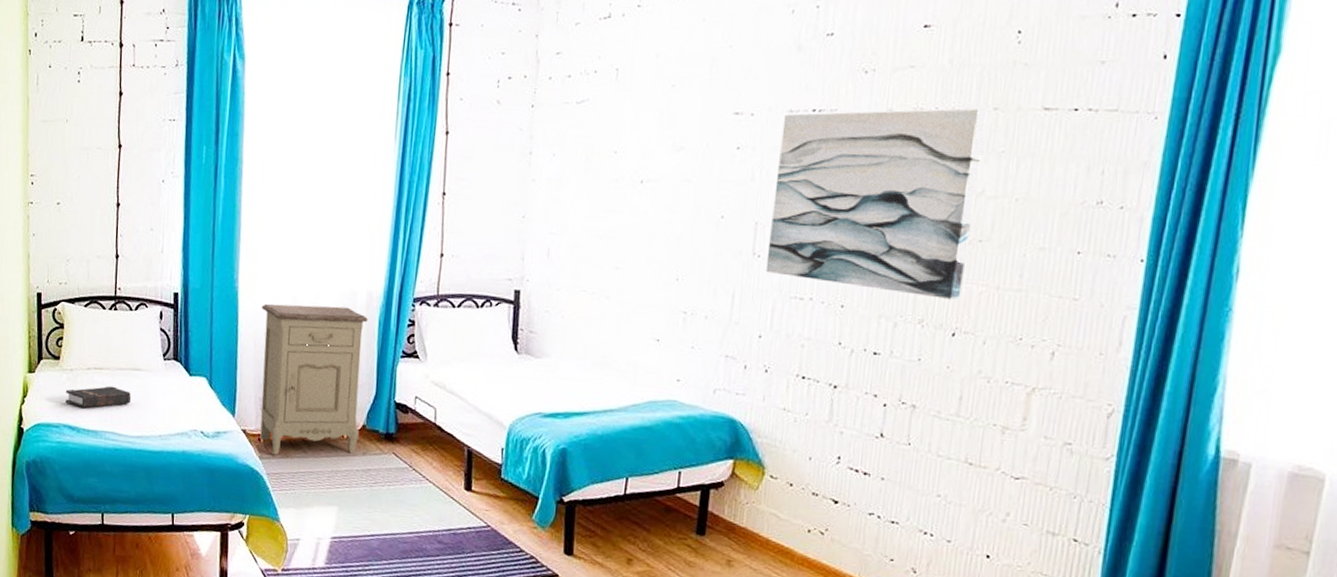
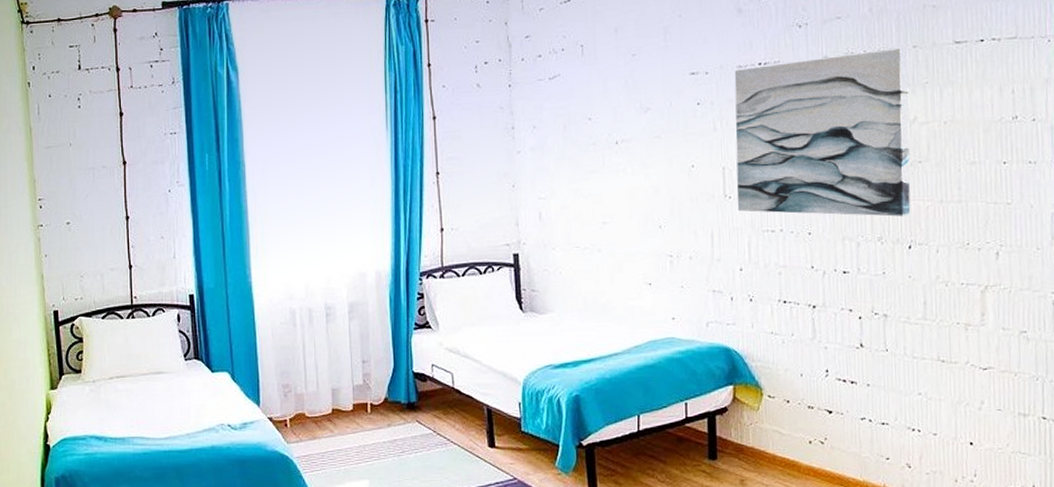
hardback book: present [65,386,132,409] -> none [89,392,156,418]
nightstand: present [260,303,368,455] -> none [276,288,382,438]

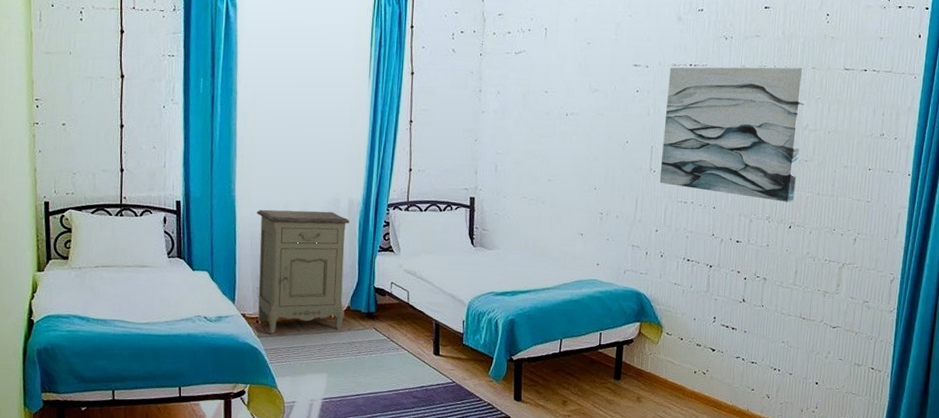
nightstand: none [276,288,382,438] -> present [257,209,350,334]

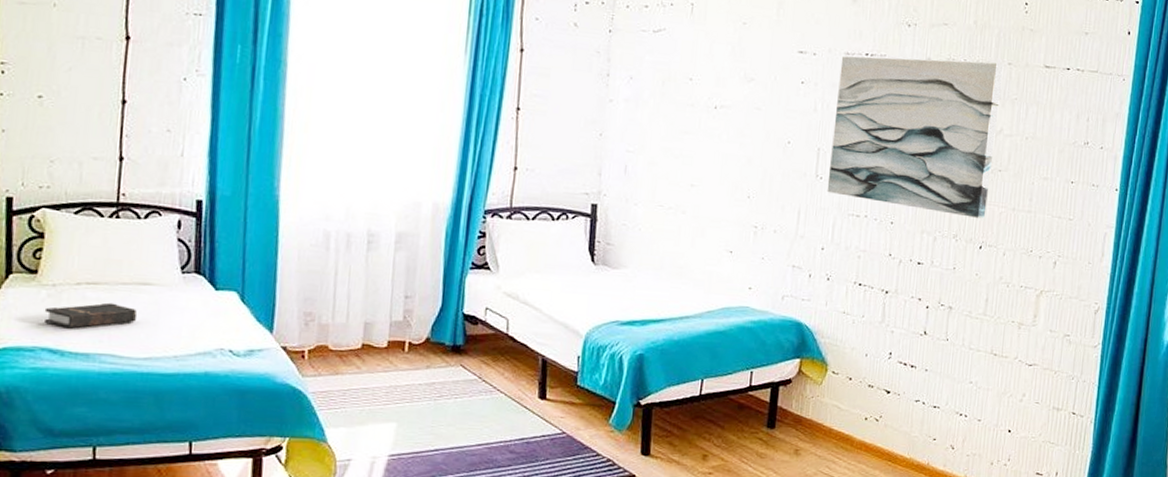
hardback book: none [74,281,139,301] -> present [44,302,138,329]
nightstand: present [257,209,350,334] -> none [304,213,434,372]

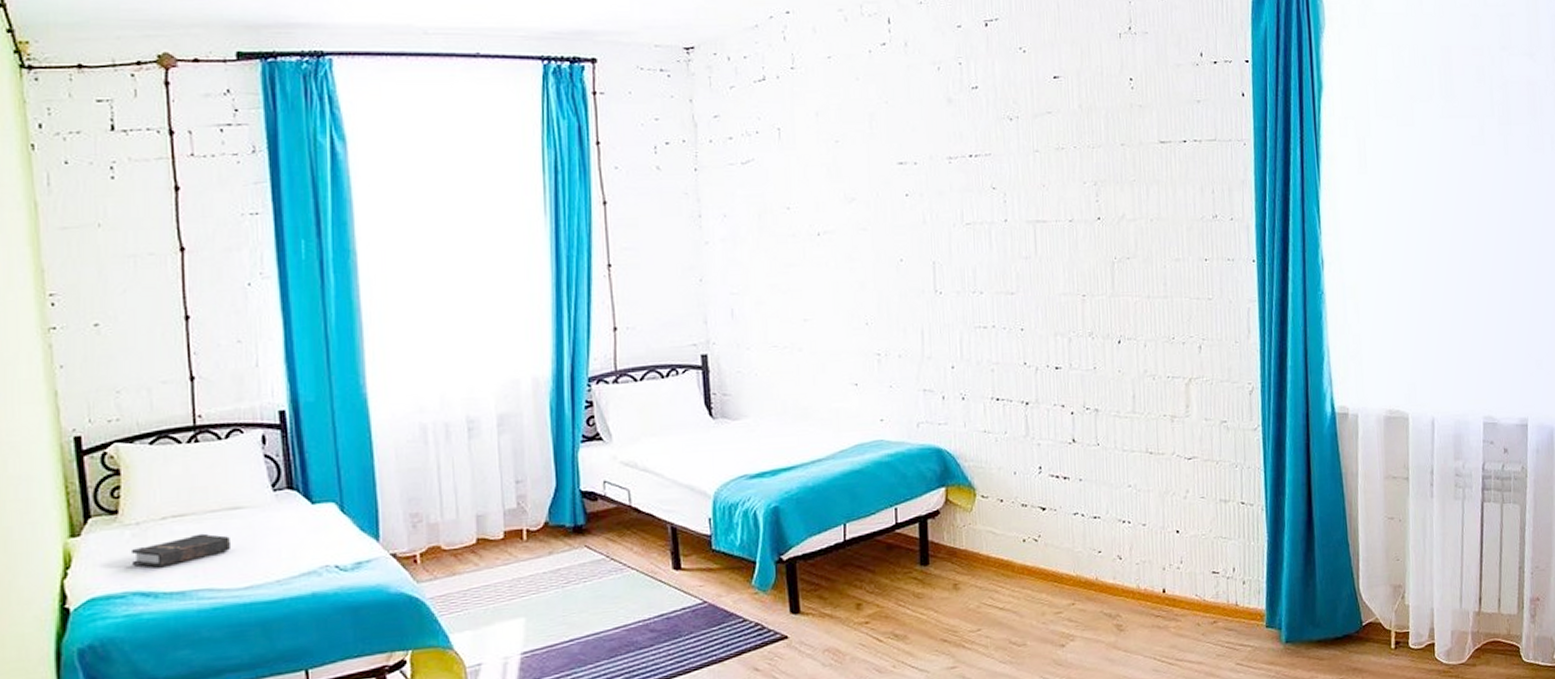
wall art: present [827,56,1004,219] -> none [944,146,1120,312]

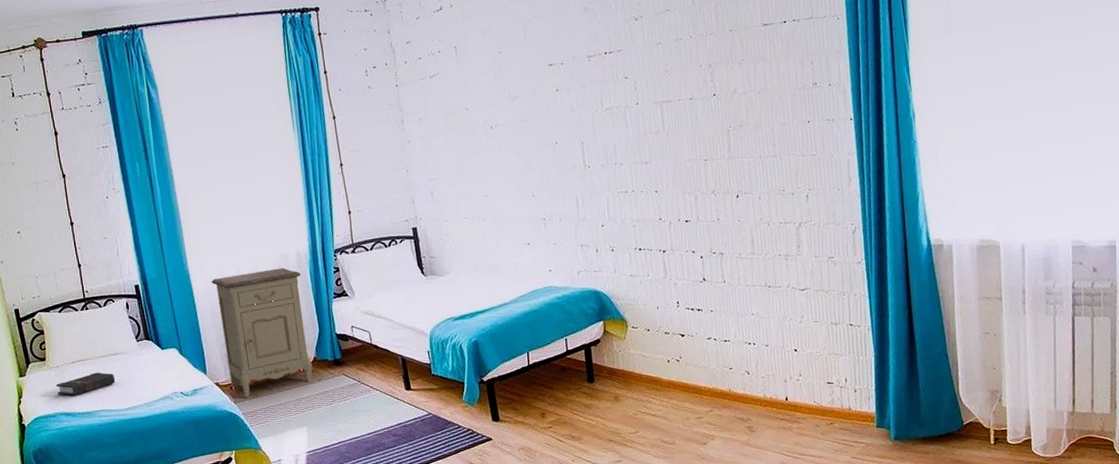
nightstand: none [400,397,541,575] -> present [211,267,313,398]

